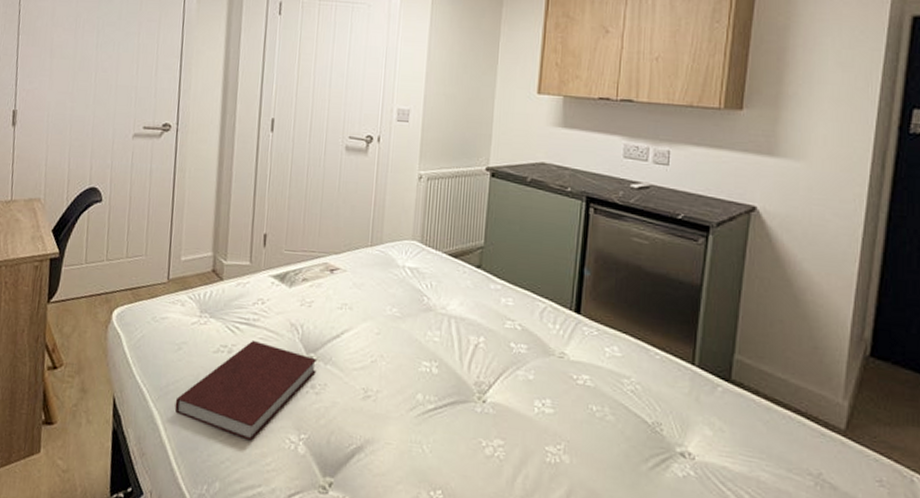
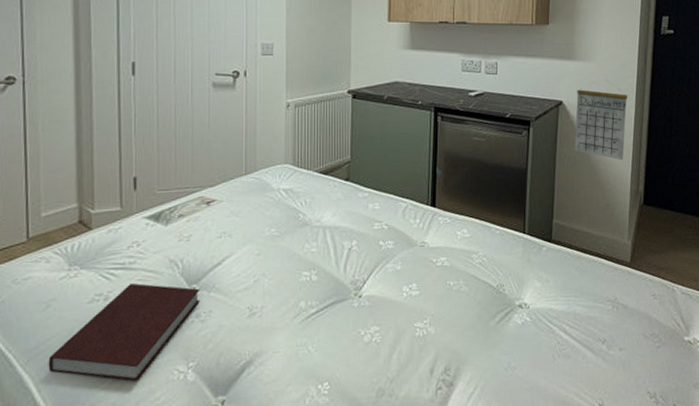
calendar: none [769,185,854,293] -> present [574,79,628,161]

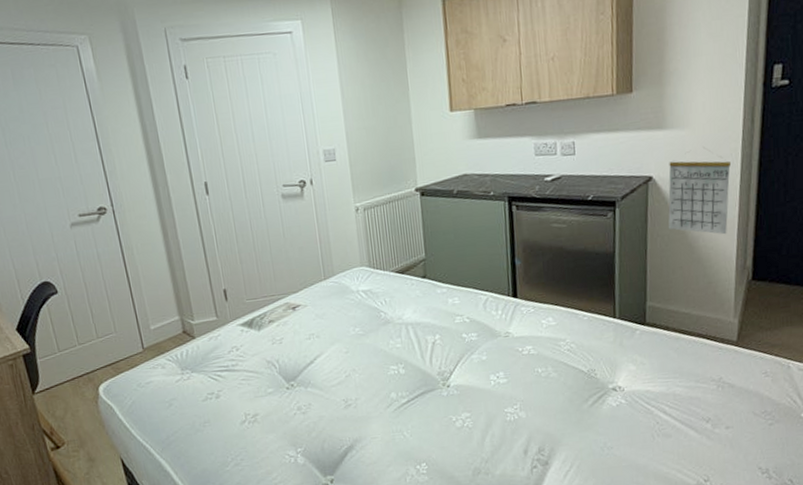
notebook: present [48,283,200,381] -> none [178,382,300,465]

